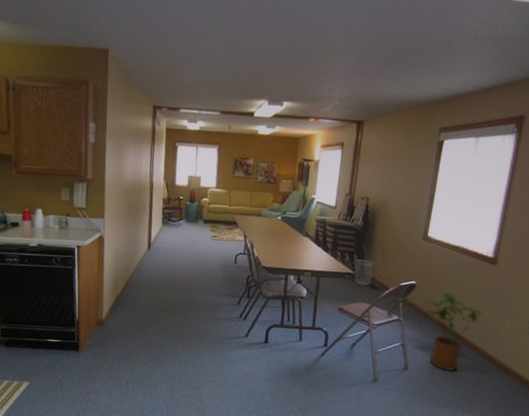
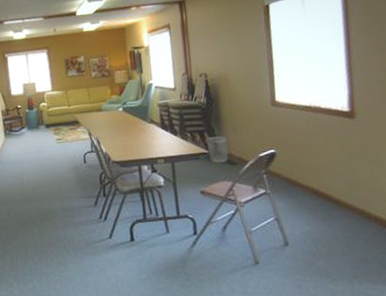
house plant: present [423,291,481,372] -> none [288,154,352,240]

